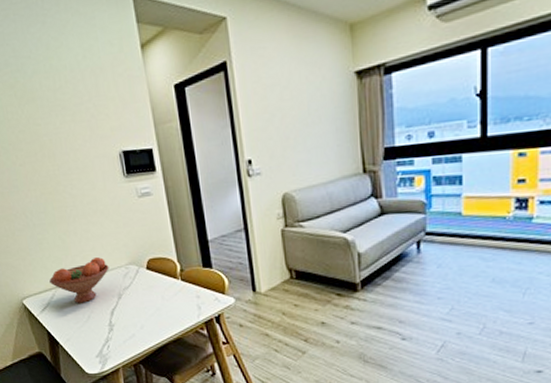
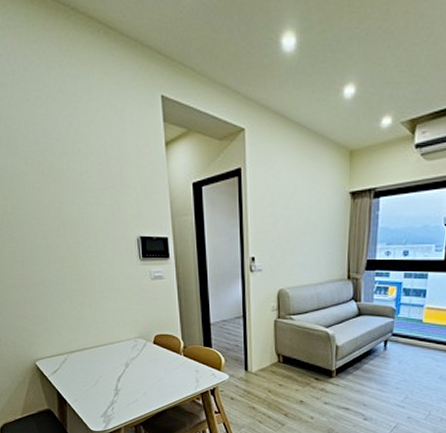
fruit bowl: present [49,257,109,303] -> none [63,329,119,369]

